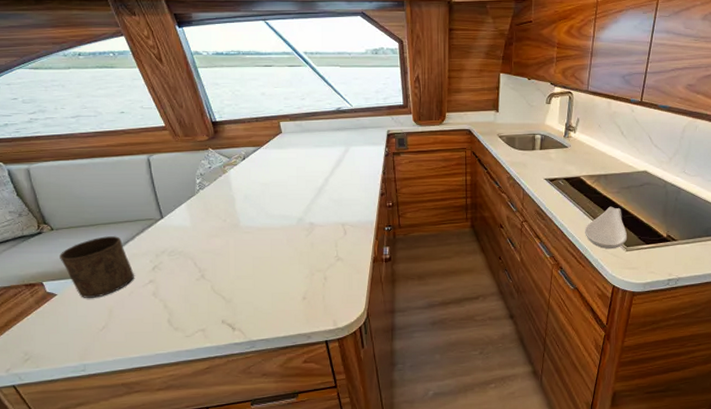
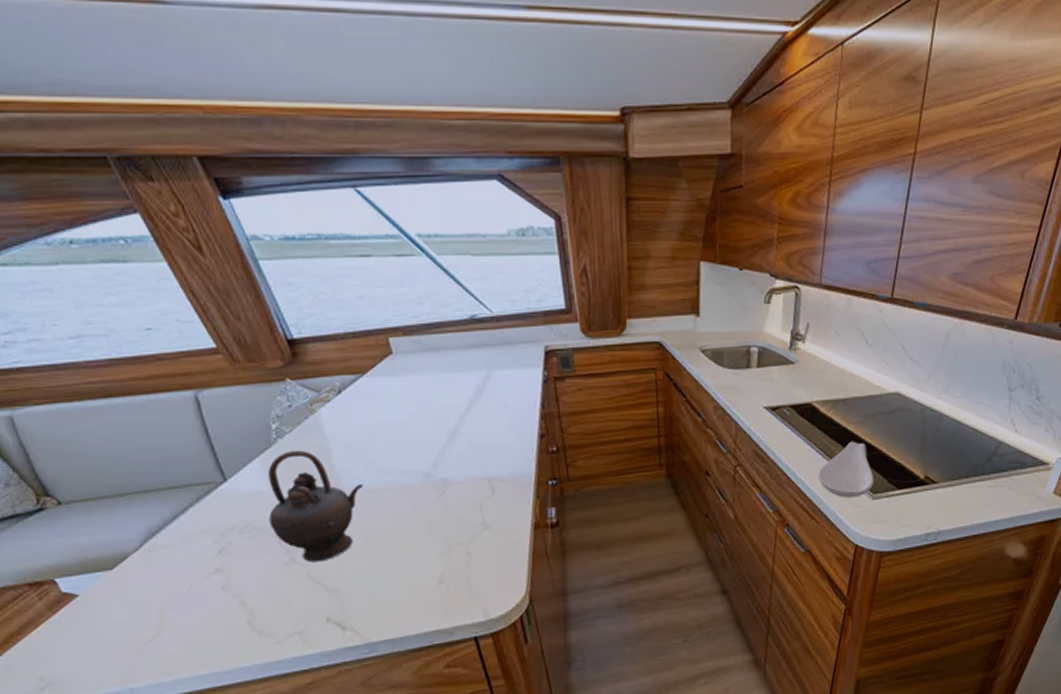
cup: present [60,236,134,298] -> none [75,509,192,598]
teapot: none [189,198,255,279] -> present [267,450,364,563]

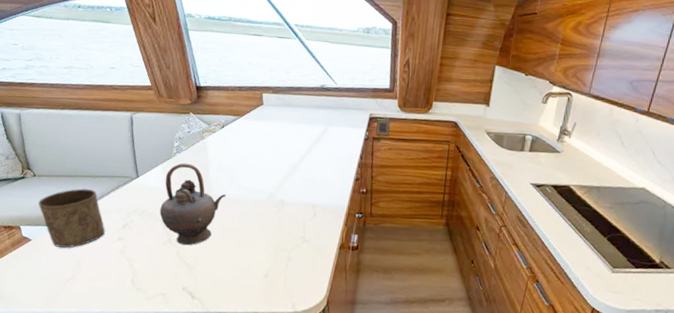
cup: none [75,509,192,598] -> present [38,188,105,248]
spoon rest: present [818,441,874,498] -> none [568,221,616,269]

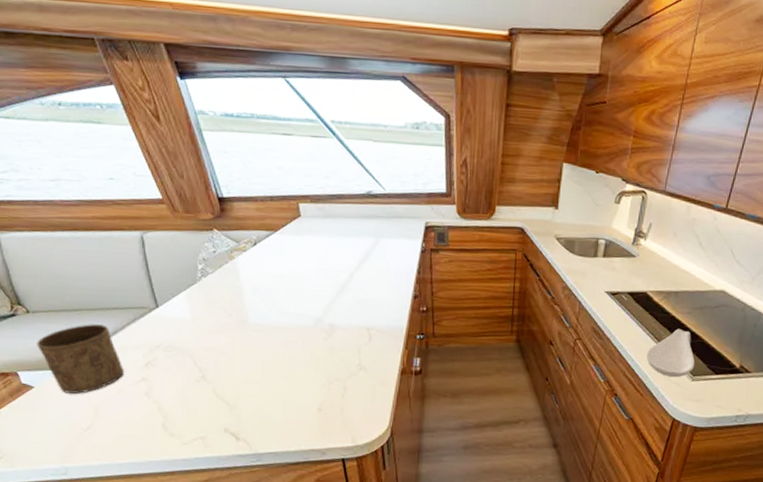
teapot: present [159,163,226,246] -> none [188,288,266,382]
spoon rest: none [568,221,616,269] -> present [646,328,695,378]

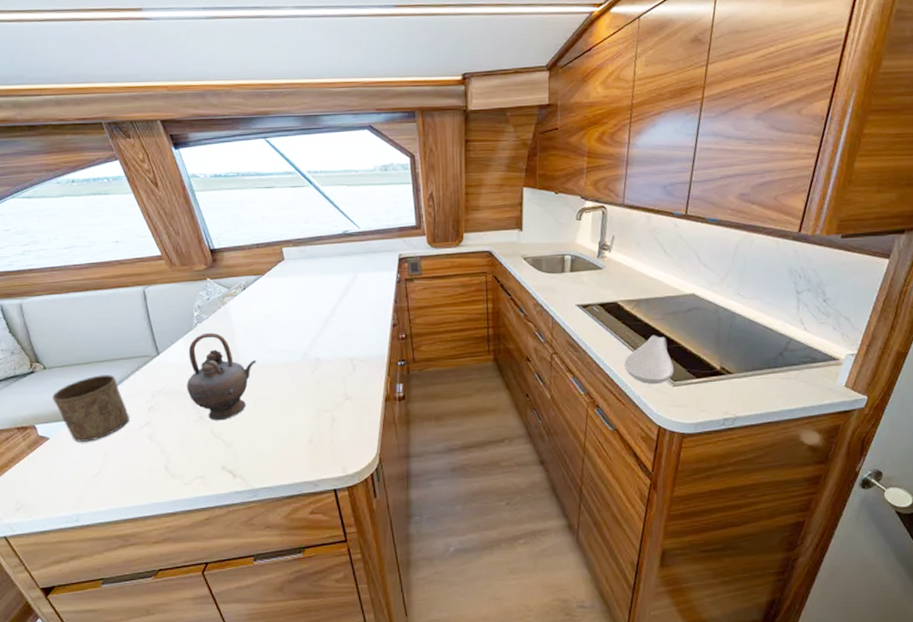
teapot: none [188,288,266,382] -> present [187,332,257,421]

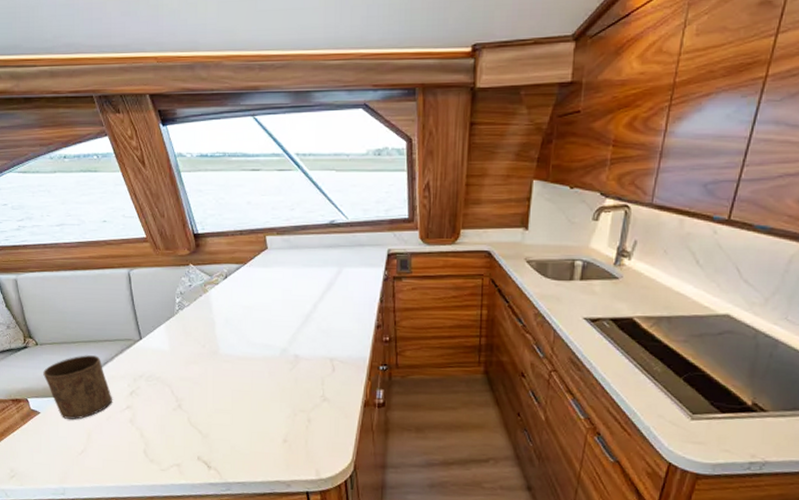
teapot: present [187,332,257,421] -> none [167,320,236,411]
spoon rest: present [624,335,675,385] -> none [634,359,695,416]

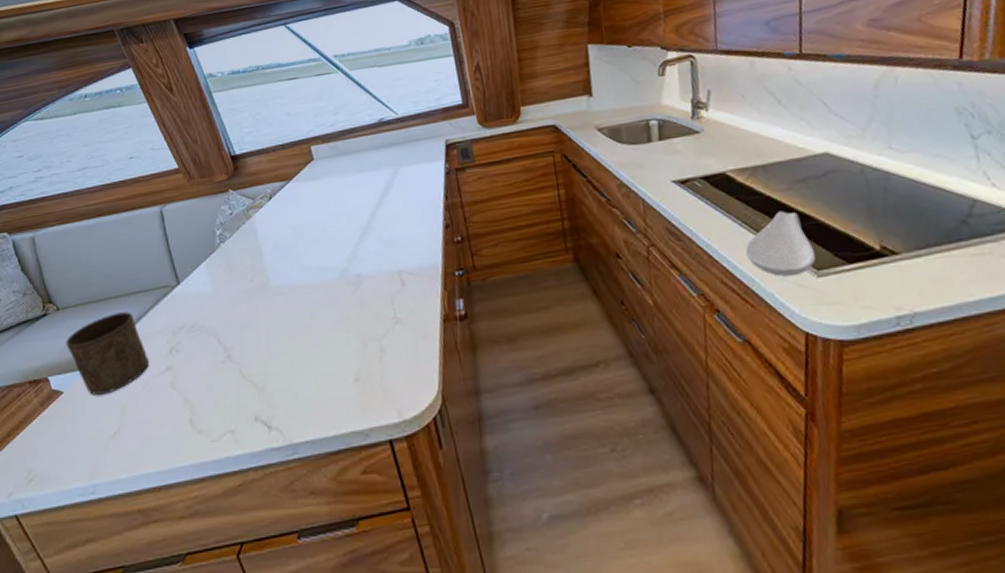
spoon rest: none [634,359,695,416] -> present [745,210,816,277]

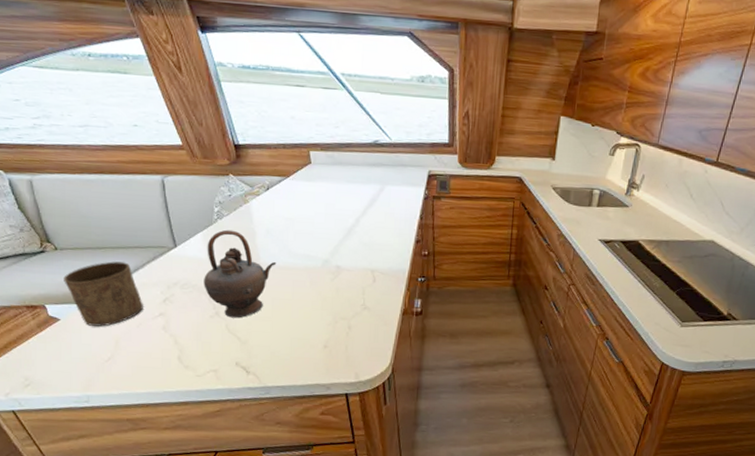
teapot: none [211,252,289,360] -> present [204,229,277,319]
spoon rest: present [745,210,816,277] -> none [637,276,684,323]

